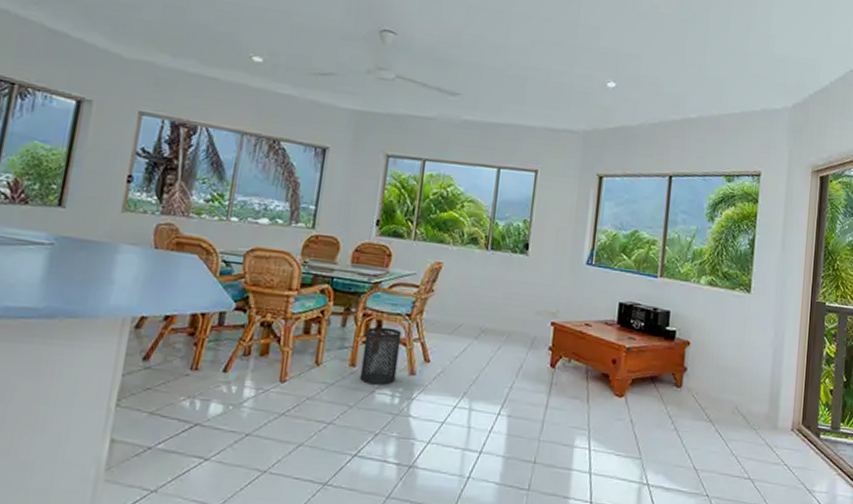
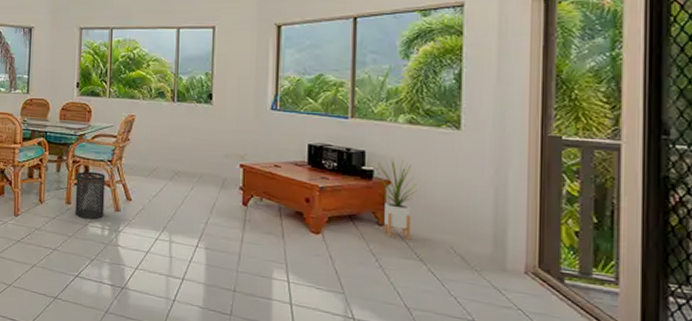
house plant: none [679,320,712,401] -> present [378,159,418,240]

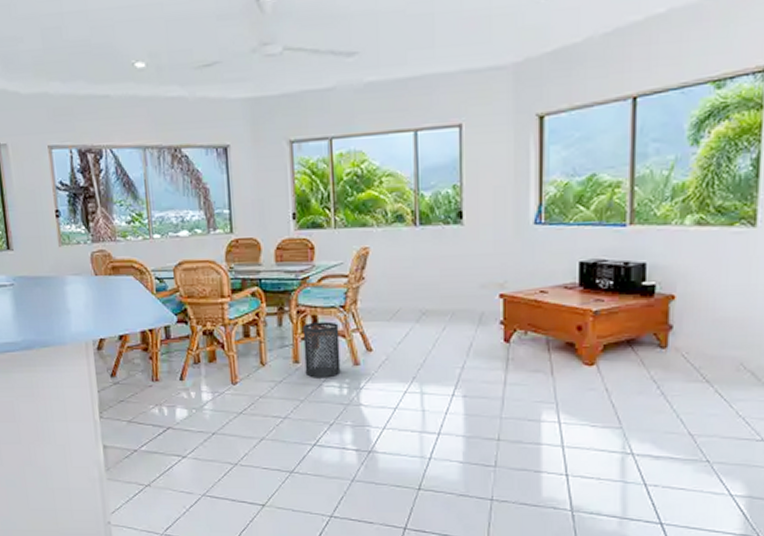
house plant: present [378,159,418,240] -> none [660,269,705,360]

